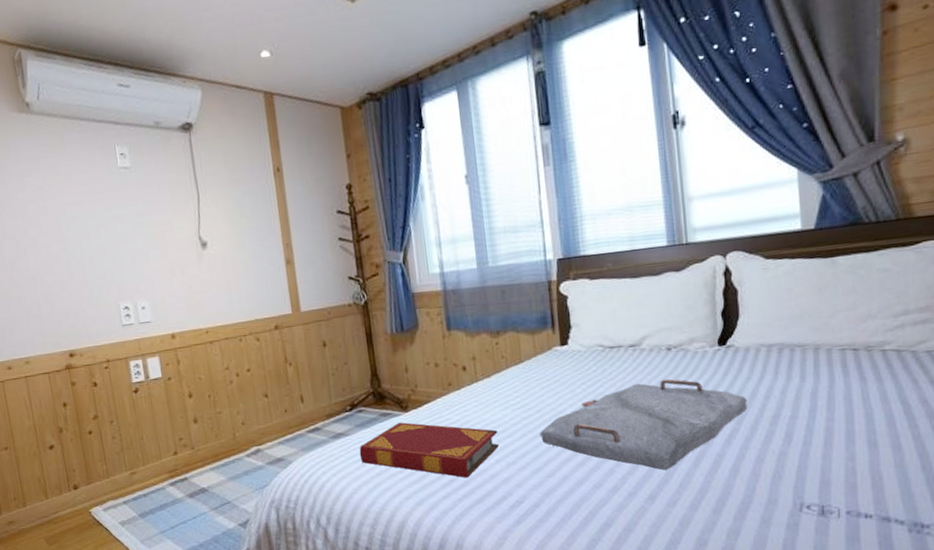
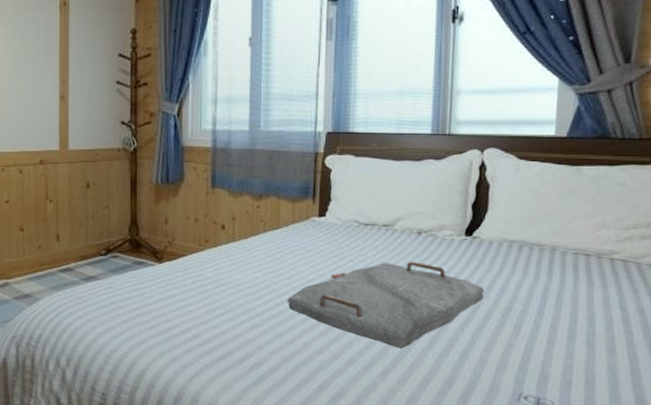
hardback book: present [359,422,499,478] -> none [108,272,247,335]

